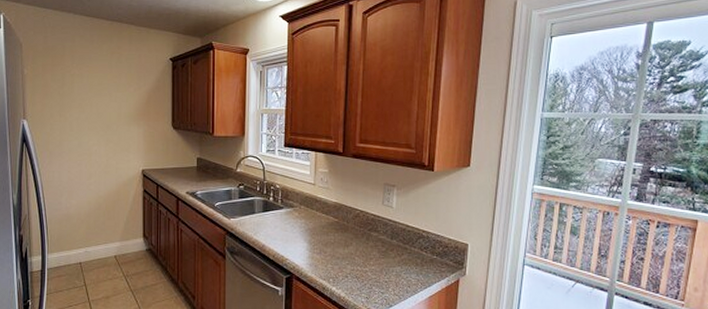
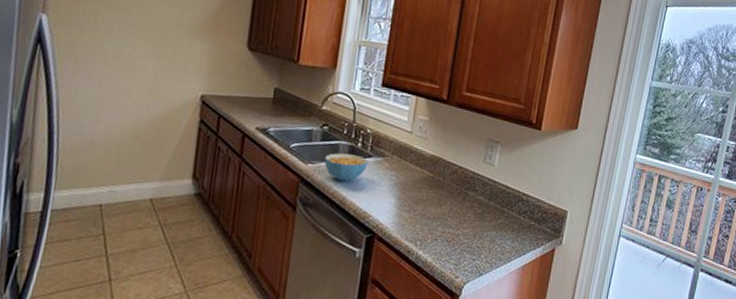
cereal bowl: none [243,208,280,232] -> present [324,153,368,182]

